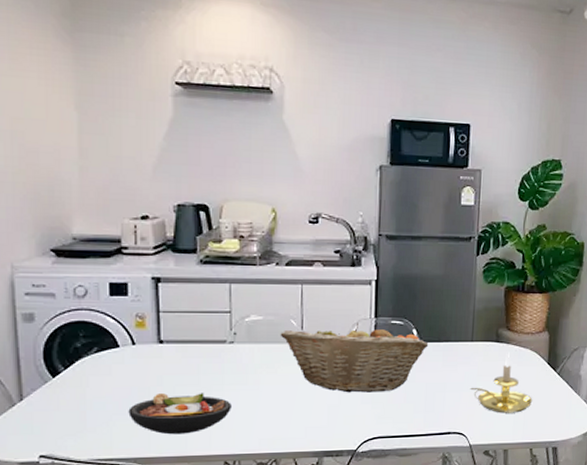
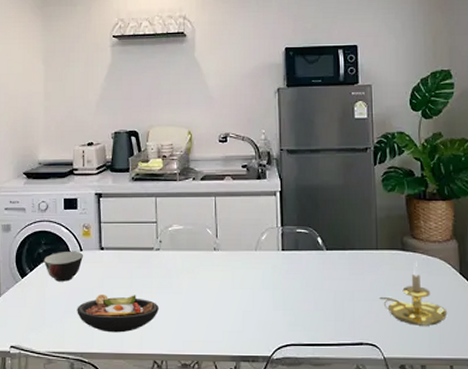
soup bowl: none [82,344,137,380] -> present [43,251,84,282]
fruit basket: present [280,323,429,393] -> none [198,231,334,299]

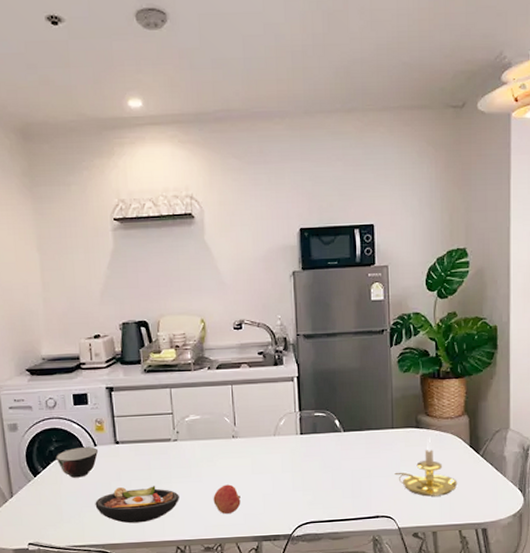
apple: none [192,298,220,329] -> present [213,484,241,514]

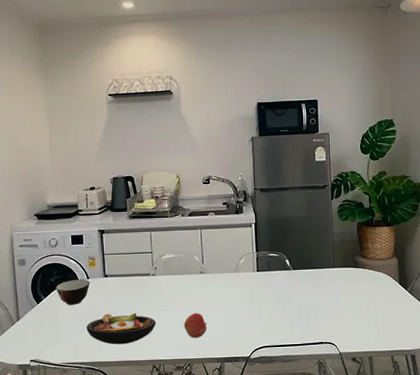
candle holder: present [394,436,458,497] -> none [336,275,390,326]

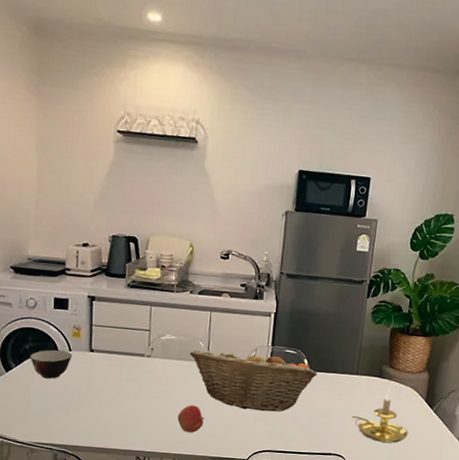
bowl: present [86,313,156,345] -> none [63,394,145,430]
fruit basket: none [187,256,299,311] -> present [189,349,318,412]
candle holder: none [336,275,390,326] -> present [352,387,409,443]

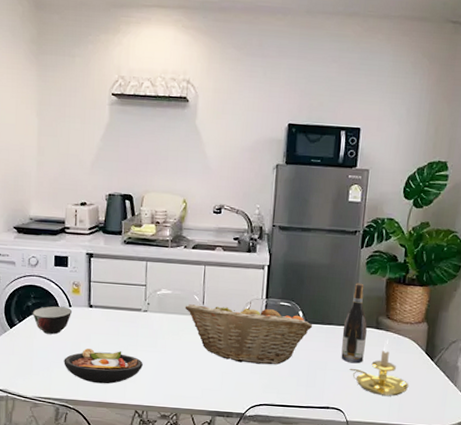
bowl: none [63,394,145,430] -> present [63,348,143,384]
apple: present [177,405,204,432] -> none [174,359,200,386]
wine bottle: none [344,332,371,411] -> present [341,283,368,364]

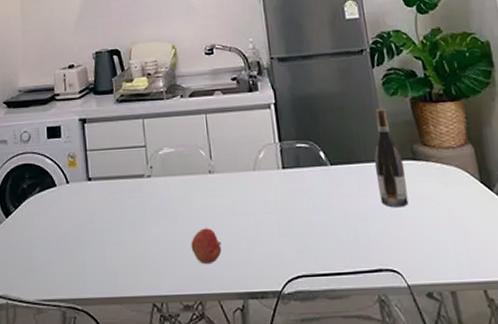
soup bowl: present [32,306,73,335] -> none [28,183,71,219]
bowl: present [63,348,143,384] -> none [66,229,155,274]
apple: none [174,359,200,386] -> present [191,228,222,264]
fruit basket: present [185,302,313,365] -> none [191,148,340,225]
candle holder: present [349,338,409,396] -> none [394,170,473,245]

